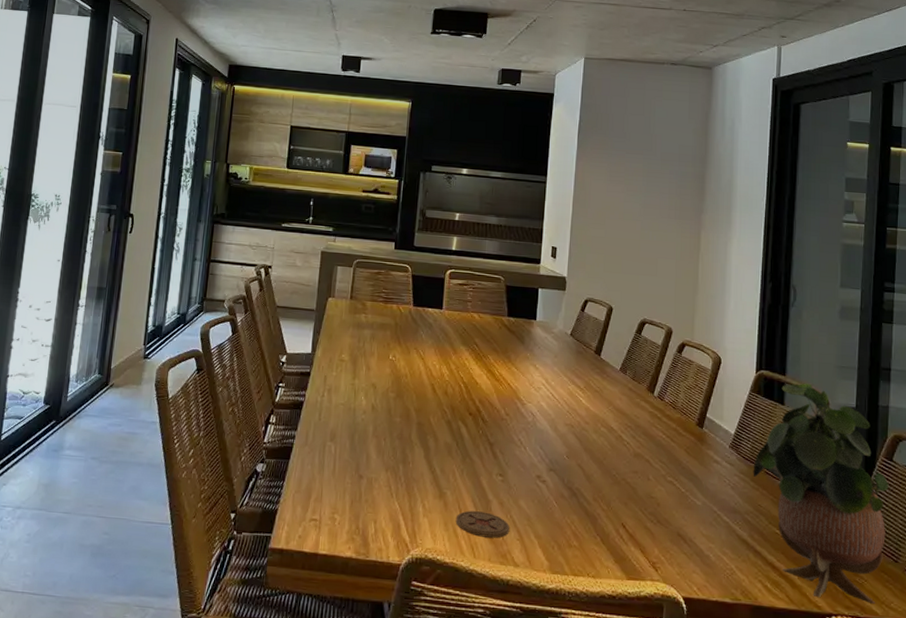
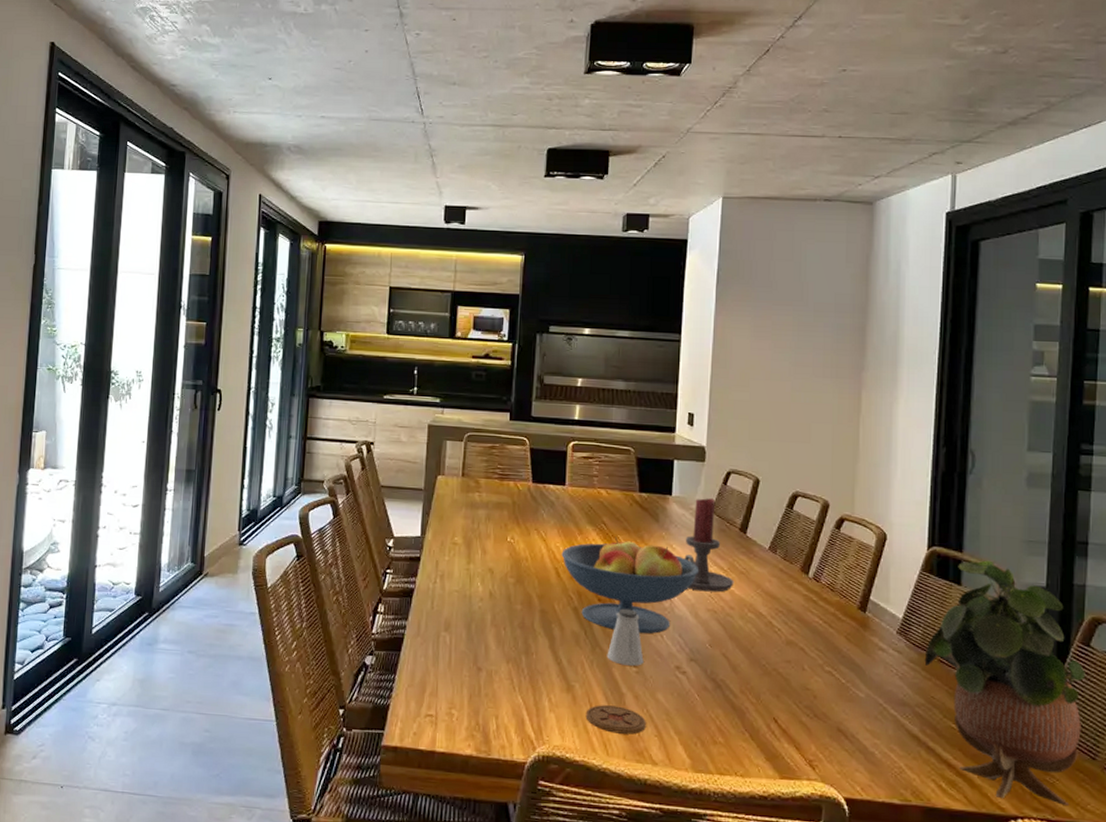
fruit bowl: none [437,356,558,446] -> present [561,536,698,634]
saltshaker: none [476,422,509,475] -> present [607,608,644,666]
candle holder: none [546,323,590,409] -> present [684,498,734,592]

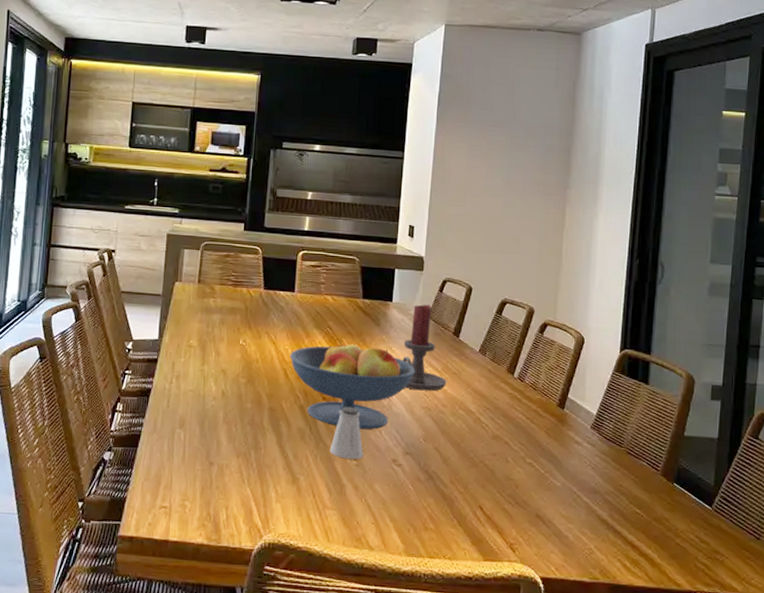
coaster: present [585,705,646,734] -> none [309,495,364,522]
potted plant: present [924,560,1086,807] -> none [614,362,754,582]

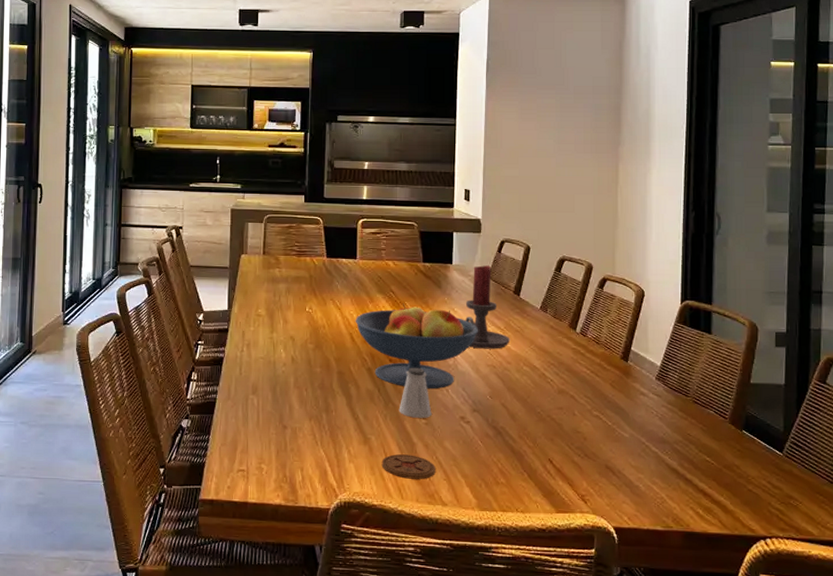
coaster: none [309,495,364,522] -> present [381,454,436,479]

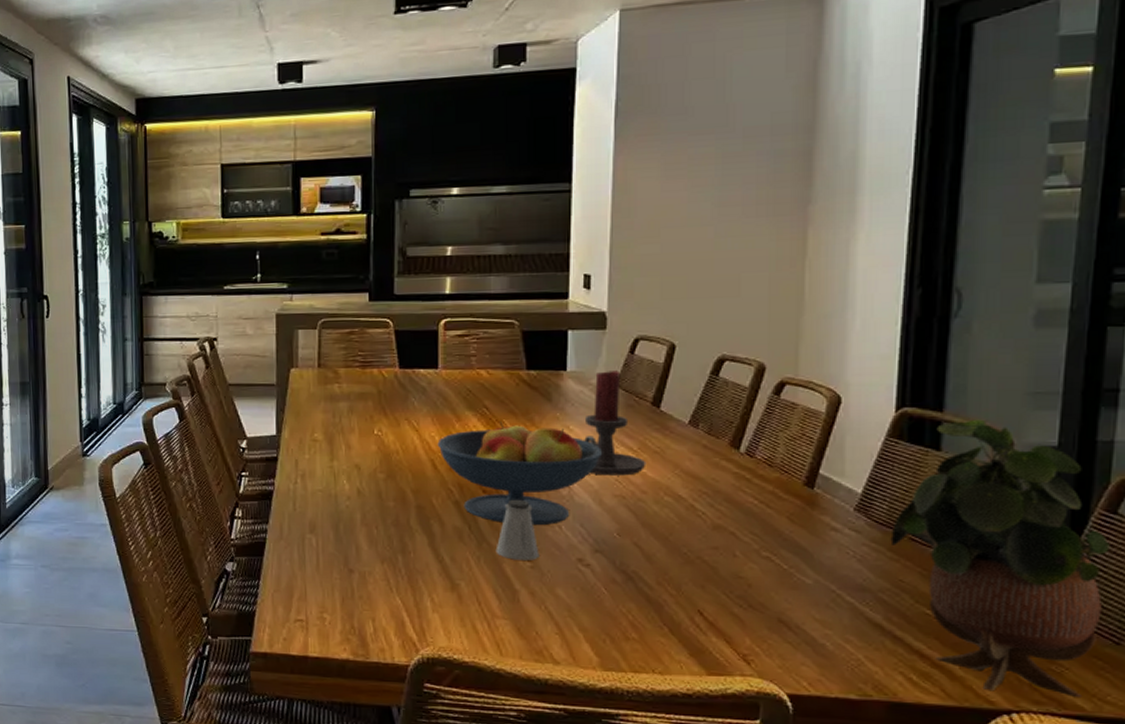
coaster: present [381,454,436,479] -> none [474,603,545,633]
potted plant: none [681,311,823,526] -> present [890,419,1110,699]

